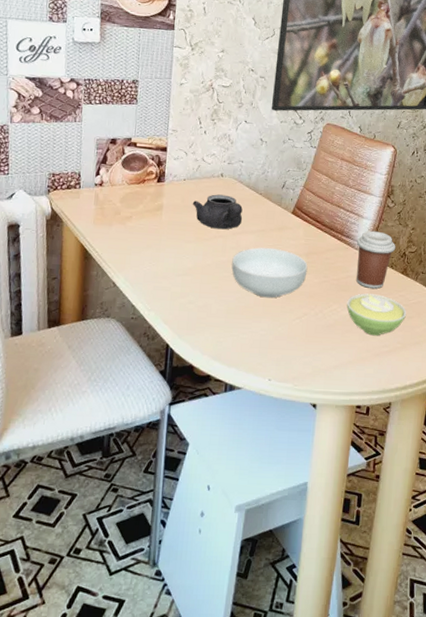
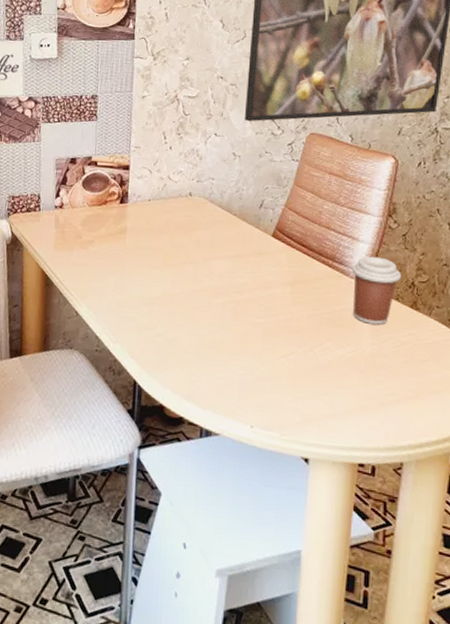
teapot: present [192,194,243,230] -> none [158,215,215,255]
cereal bowl: present [231,247,308,298] -> none [204,275,293,333]
sugar bowl: present [347,293,407,336] -> none [342,330,419,382]

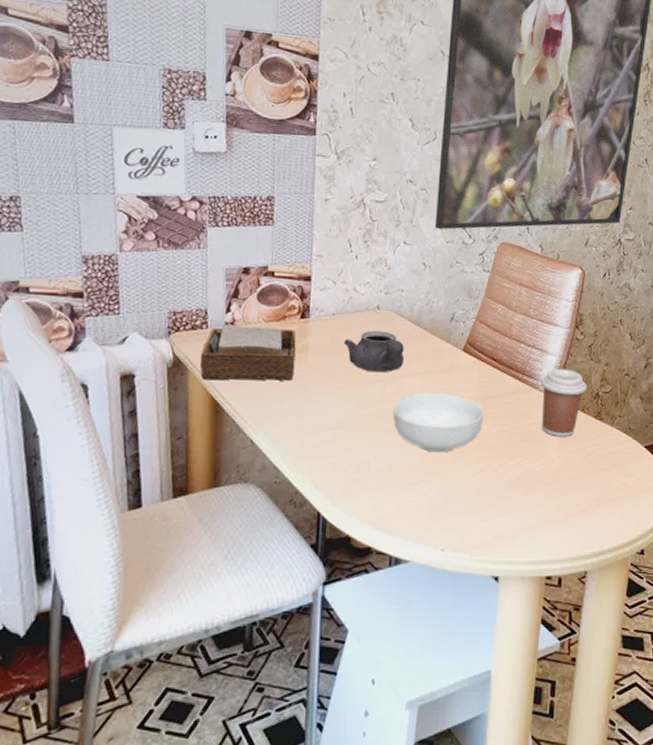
napkin holder: none [33,208,116,260] -> present [199,325,296,381]
teapot: none [158,215,215,255] -> present [343,330,405,373]
cereal bowl: none [204,275,293,333] -> present [393,393,484,453]

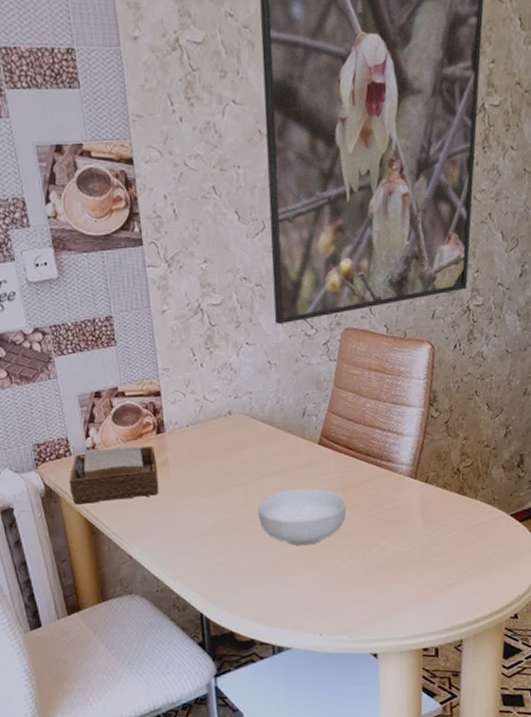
teapot: present [343,330,405,373] -> none [201,435,262,477]
coffee cup: present [540,368,587,437] -> none [399,448,447,516]

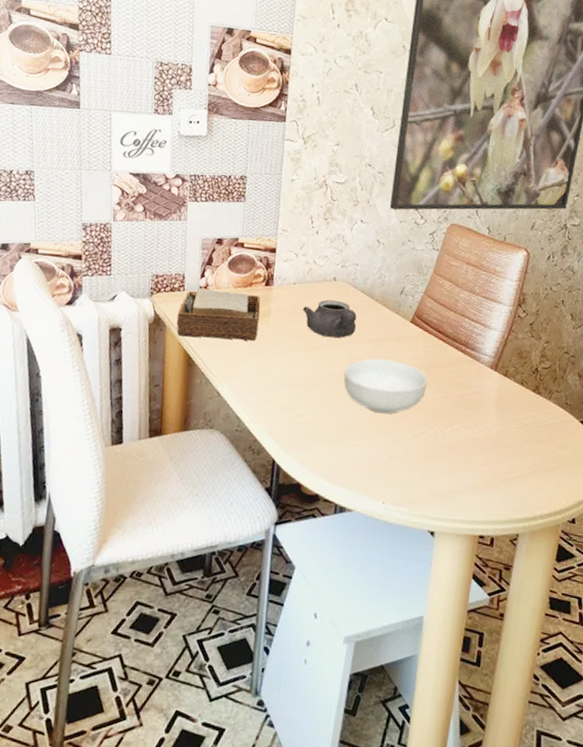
teapot: none [201,435,262,477] -> present [302,299,357,339]

